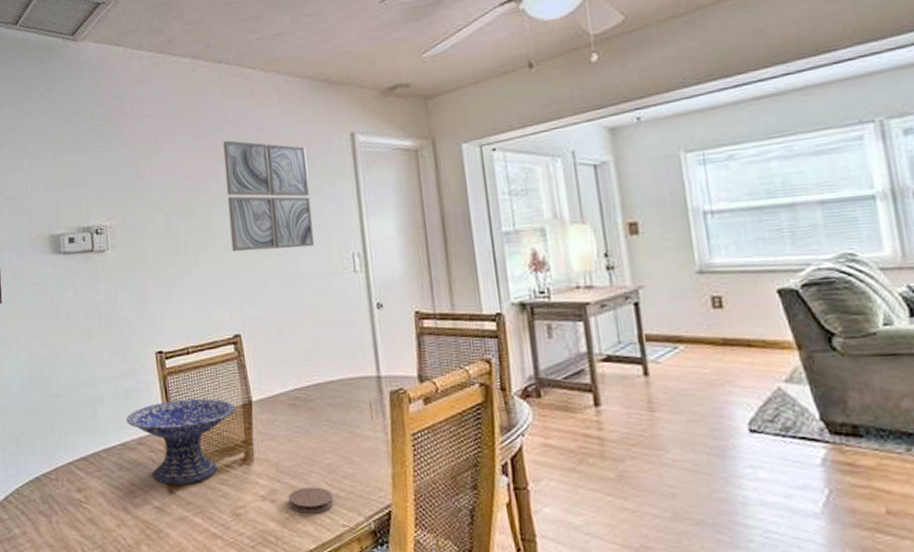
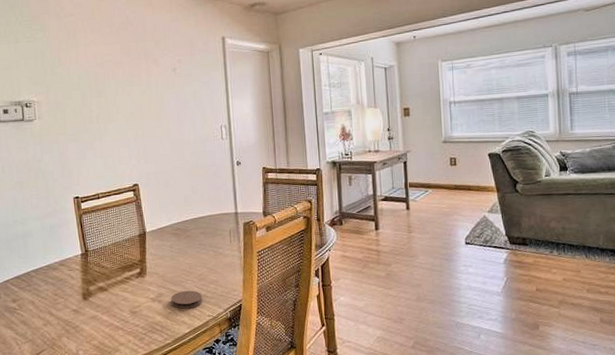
decorative bowl: present [125,398,235,484] -> none [50,231,133,294]
wall art: present [223,140,315,252] -> none [127,38,194,123]

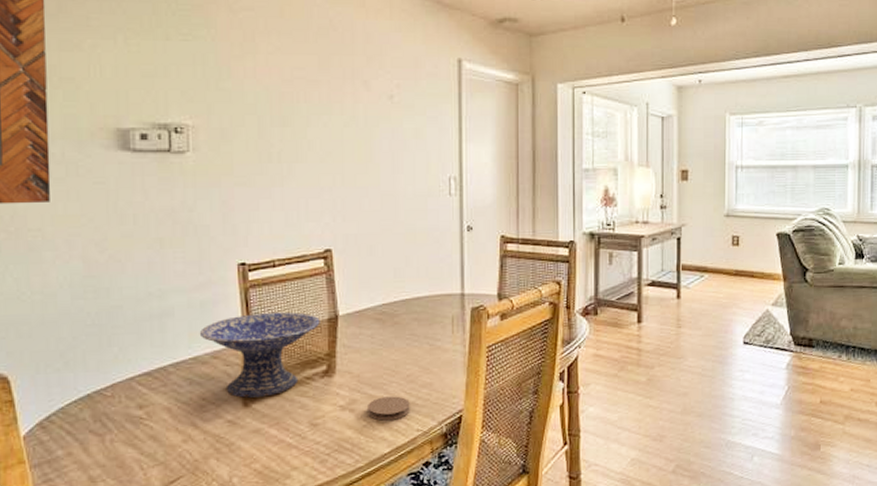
decorative bowl: none [50,231,133,294] -> present [199,312,320,398]

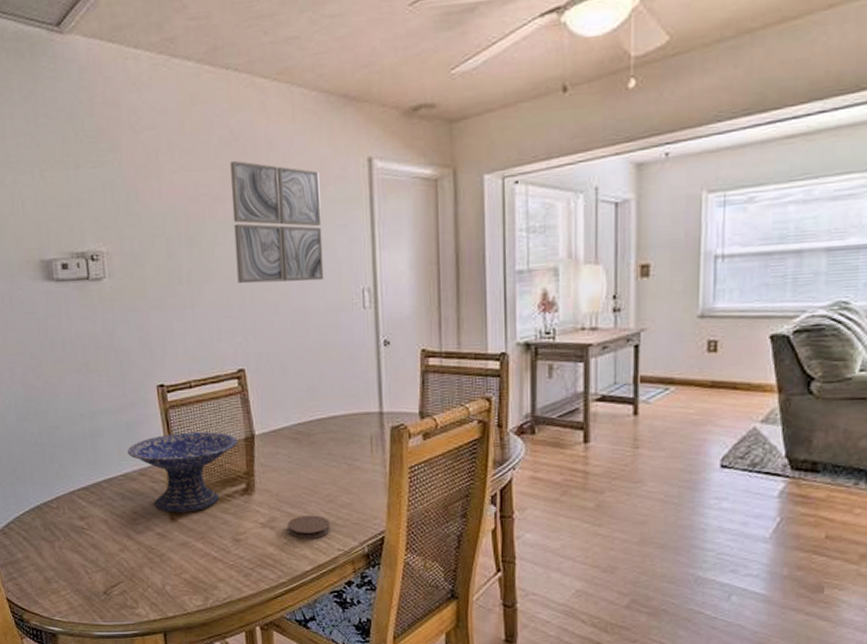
wall art: none [327,48,414,167] -> present [230,160,324,284]

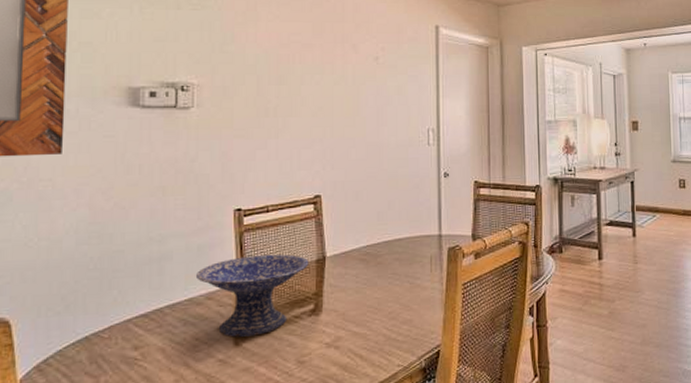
wall art: present [230,160,324,284] -> none [320,16,396,120]
coaster: present [288,515,330,539] -> none [352,332,391,357]

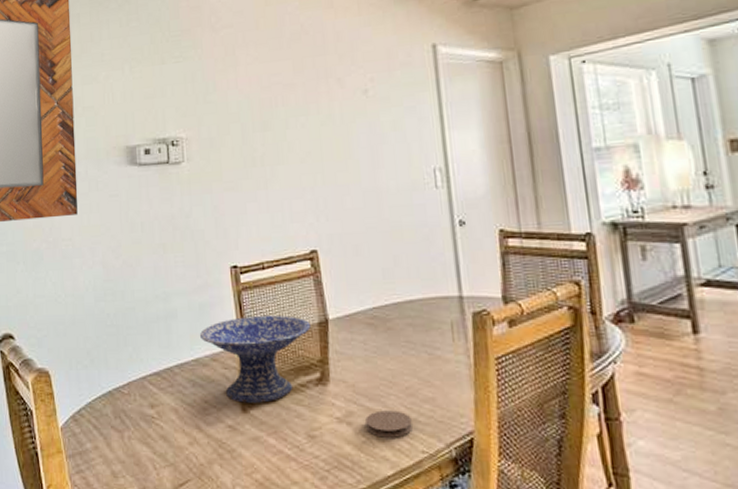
coaster: none [352,332,391,357] -> present [365,410,412,438]

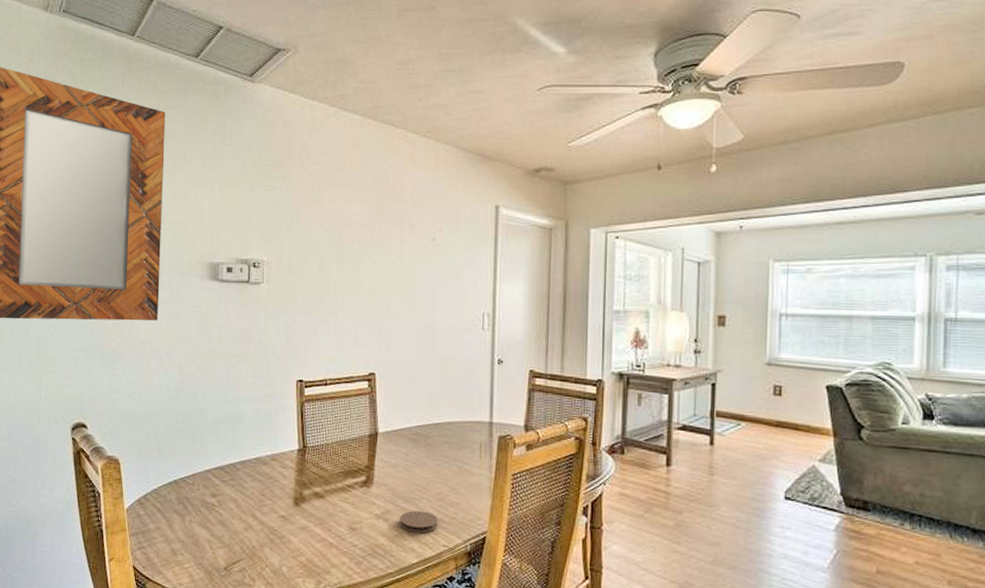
decorative bowl: present [199,315,311,403] -> none [262,424,362,499]

